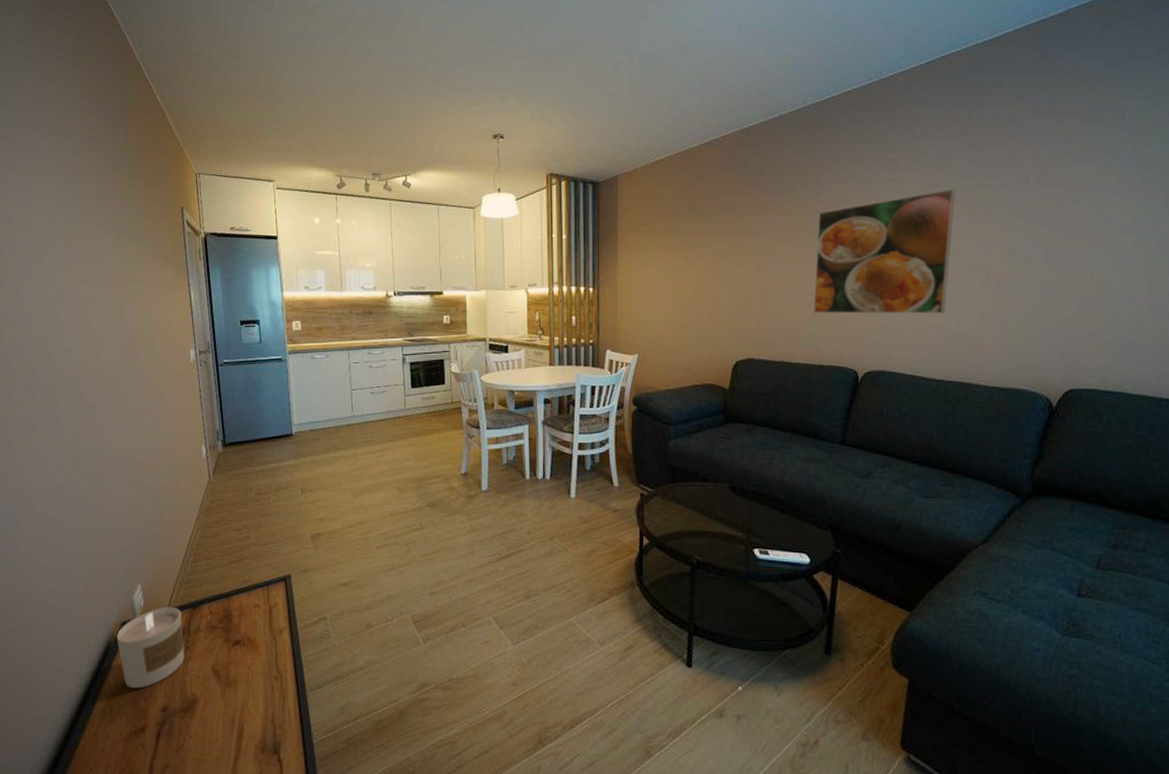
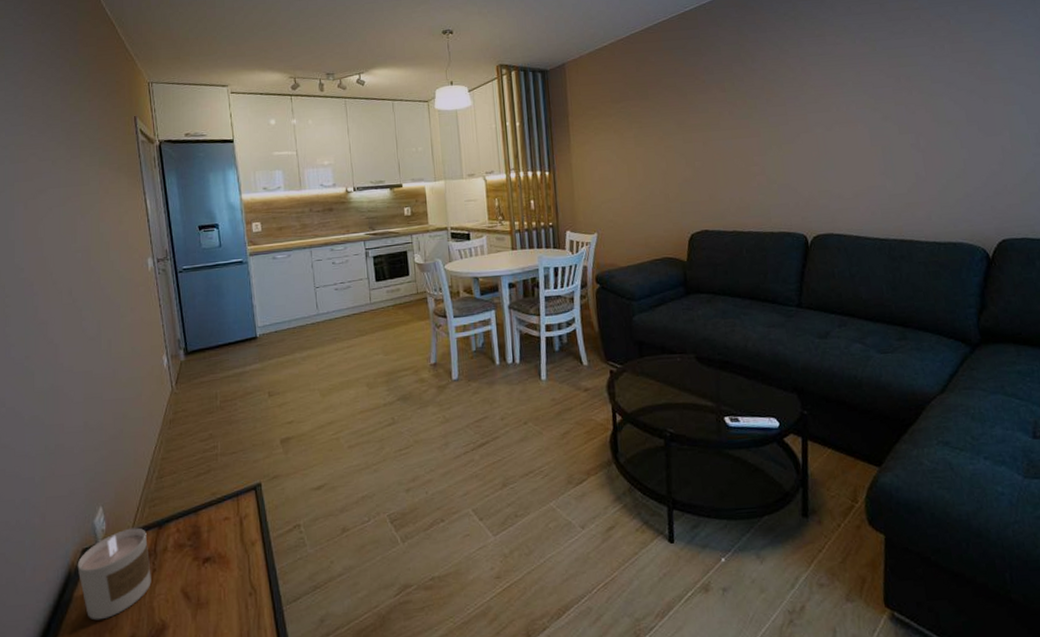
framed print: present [813,188,956,314] -> none [756,59,882,183]

